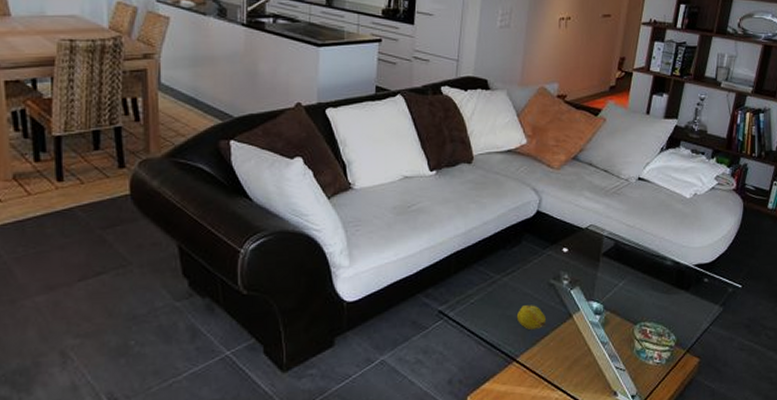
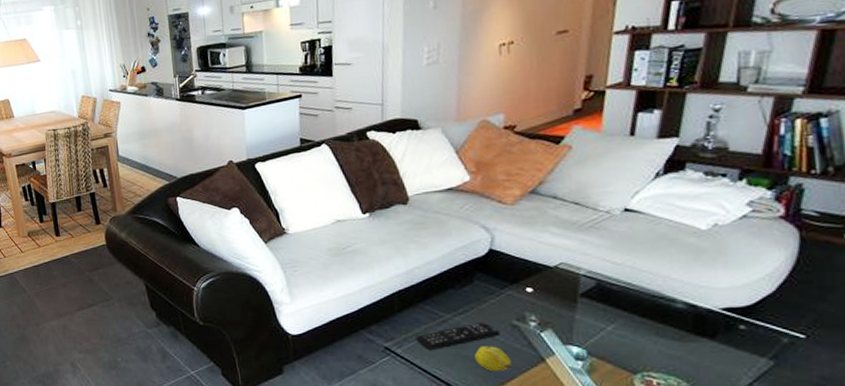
remote control: none [468,281,539,313] -> present [416,321,500,351]

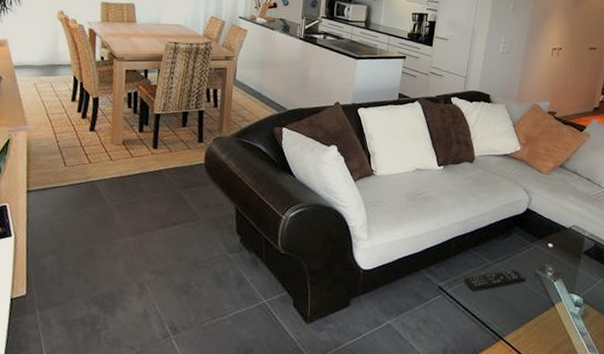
fruit: present [475,346,511,372] -> none [506,290,531,314]

